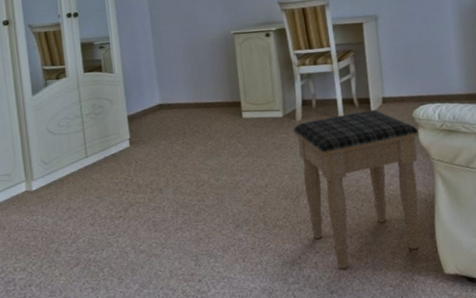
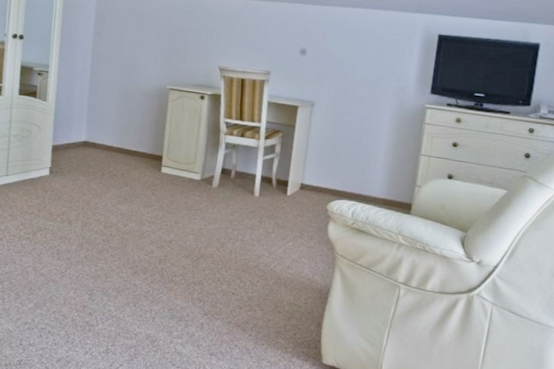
footstool: present [293,110,419,270] -> none [204,189,329,336]

